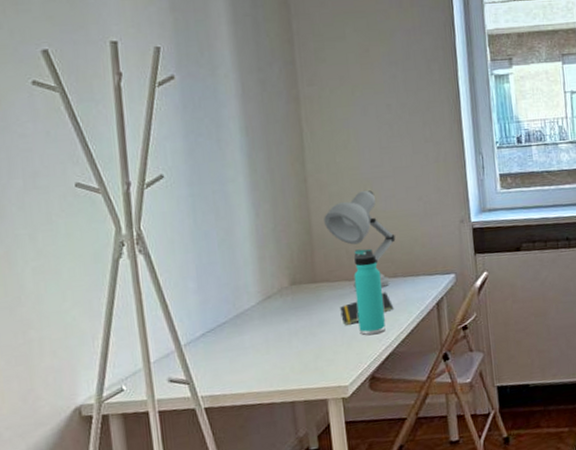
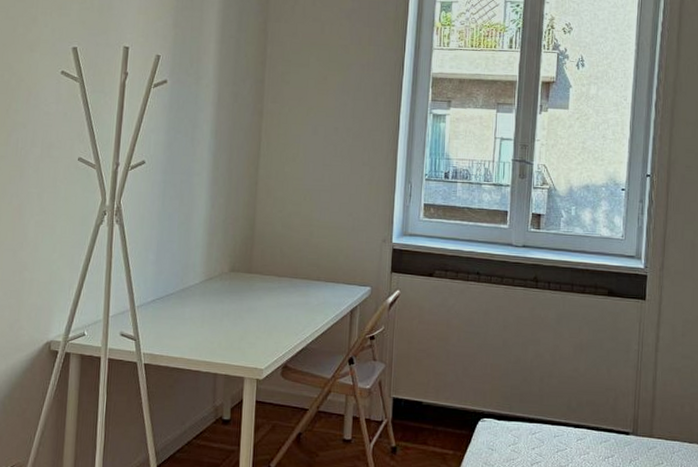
desk lamp: present [324,190,396,289] -> none [266,200,324,288]
notepad: present [340,292,394,325] -> none [267,292,313,316]
thermos bottle: present [353,248,386,336] -> none [280,250,307,329]

